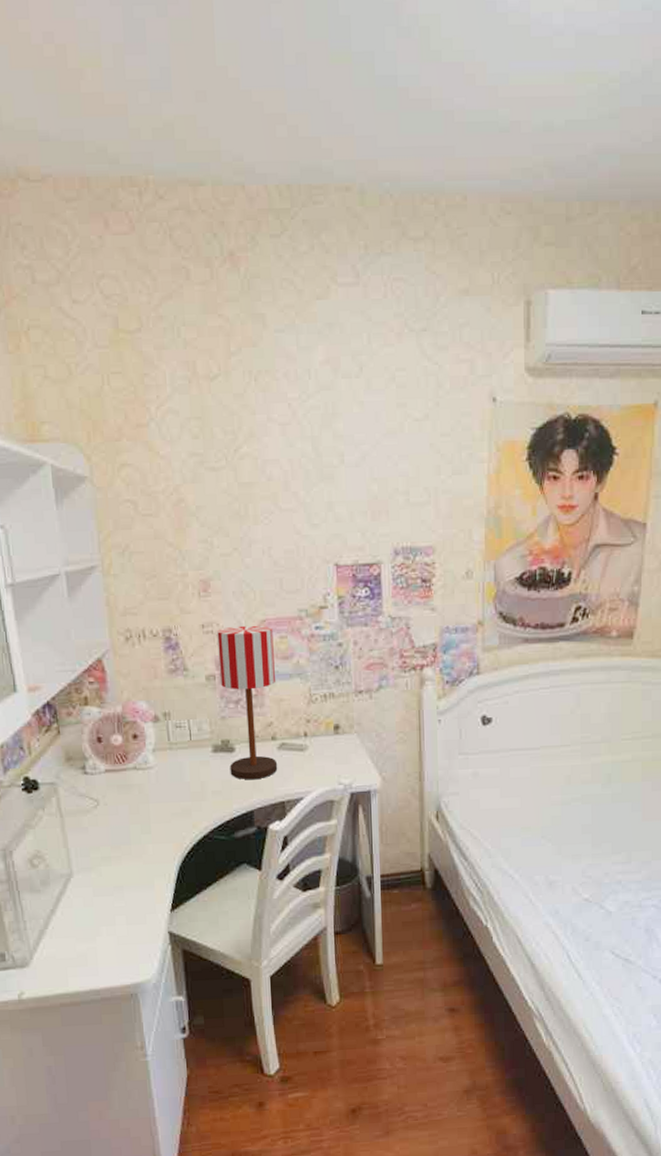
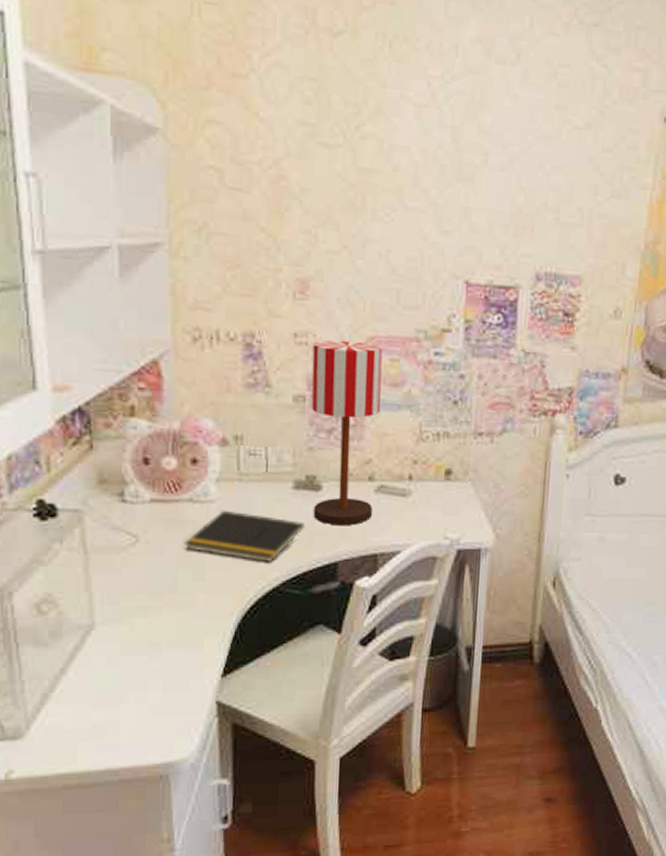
notepad: none [132,774,224,815] -> present [183,509,304,562]

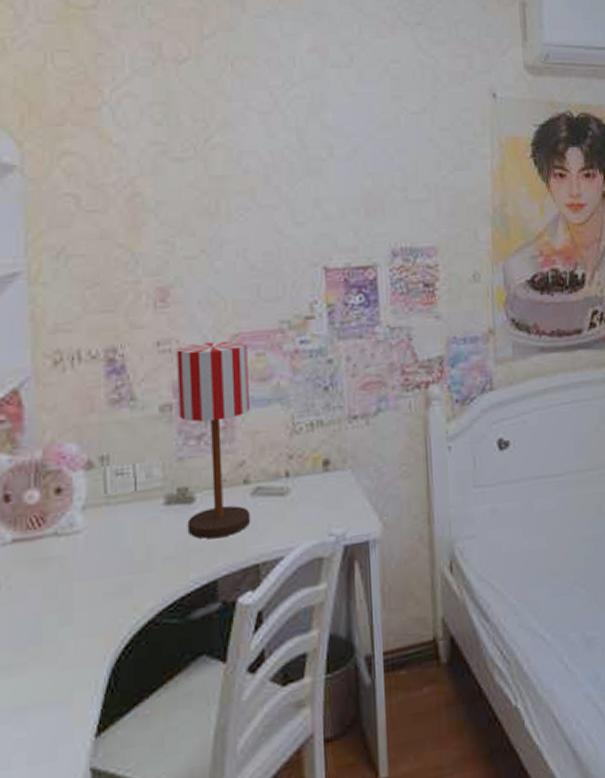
notepad: present [183,509,304,562] -> none [49,539,179,593]

